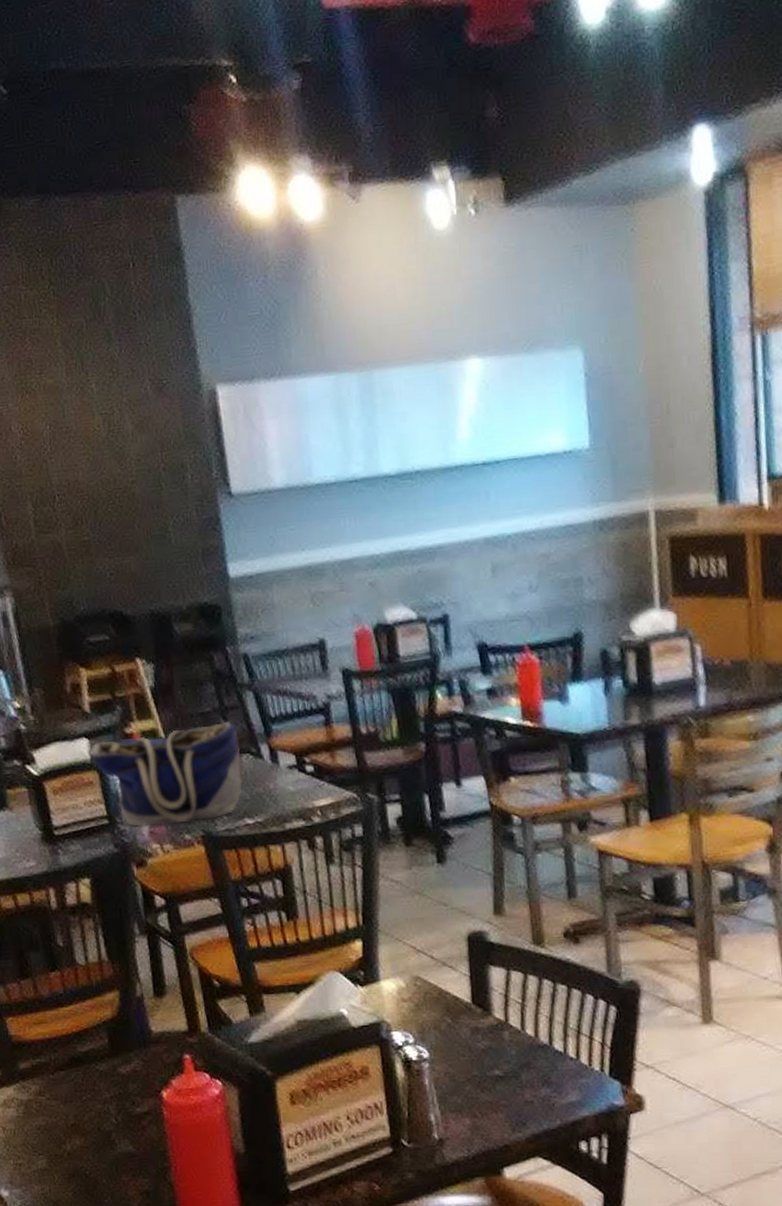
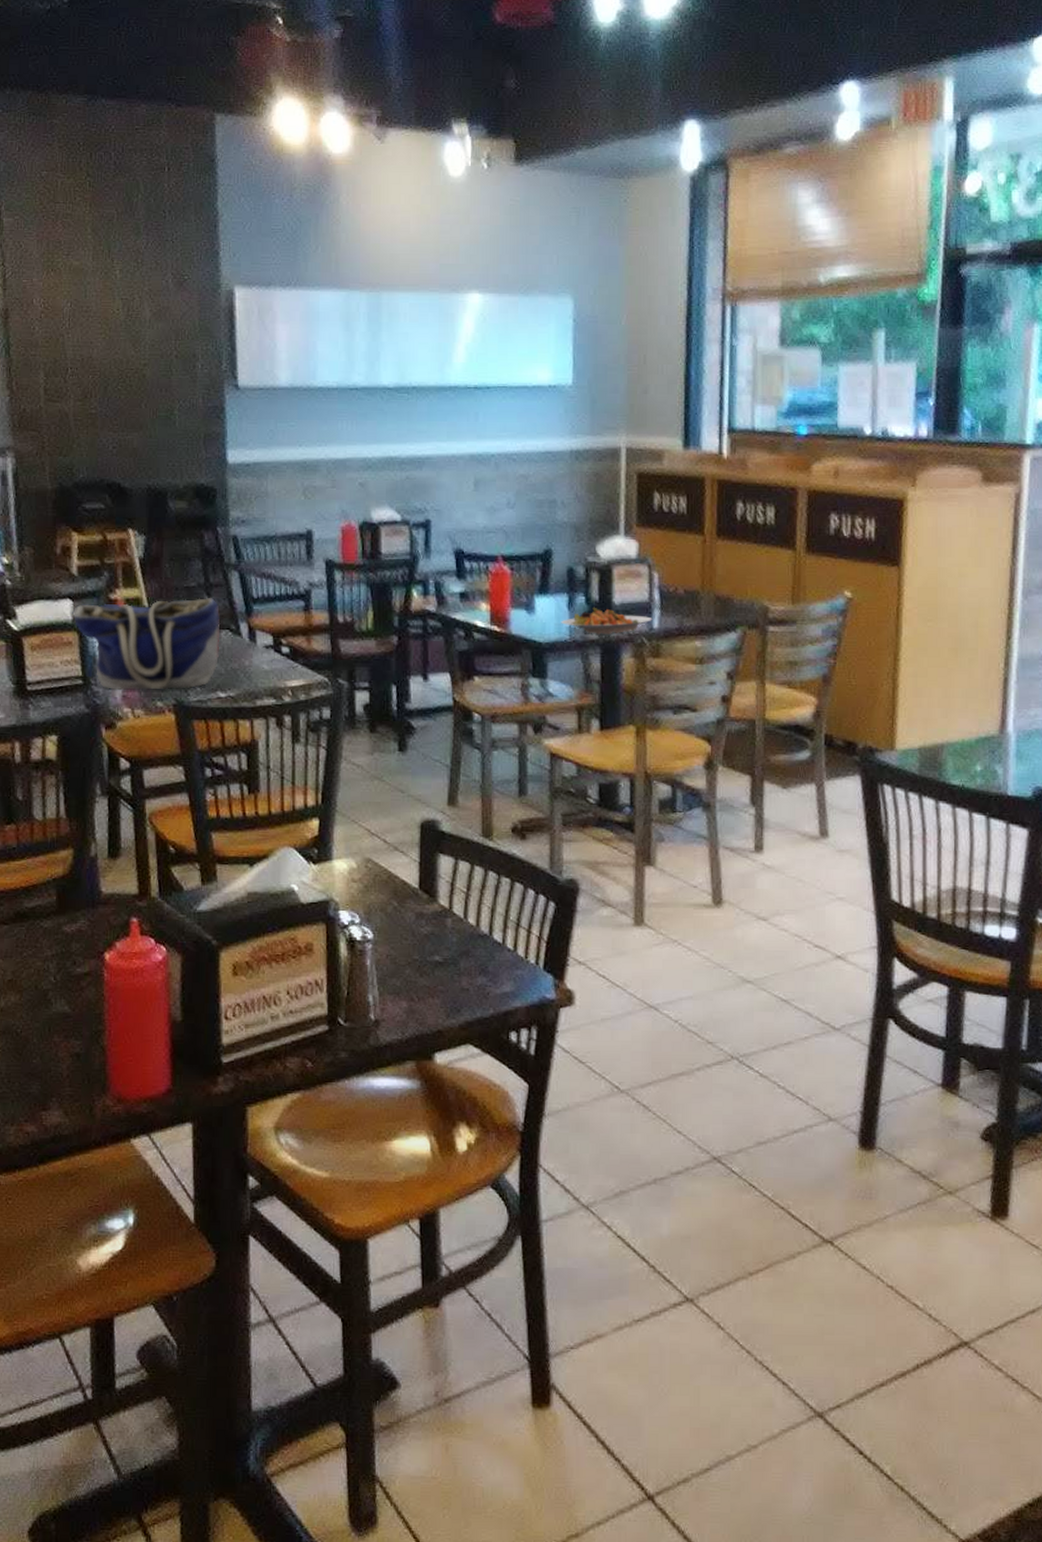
salad: none [598,689,698,719] -> present [561,607,653,634]

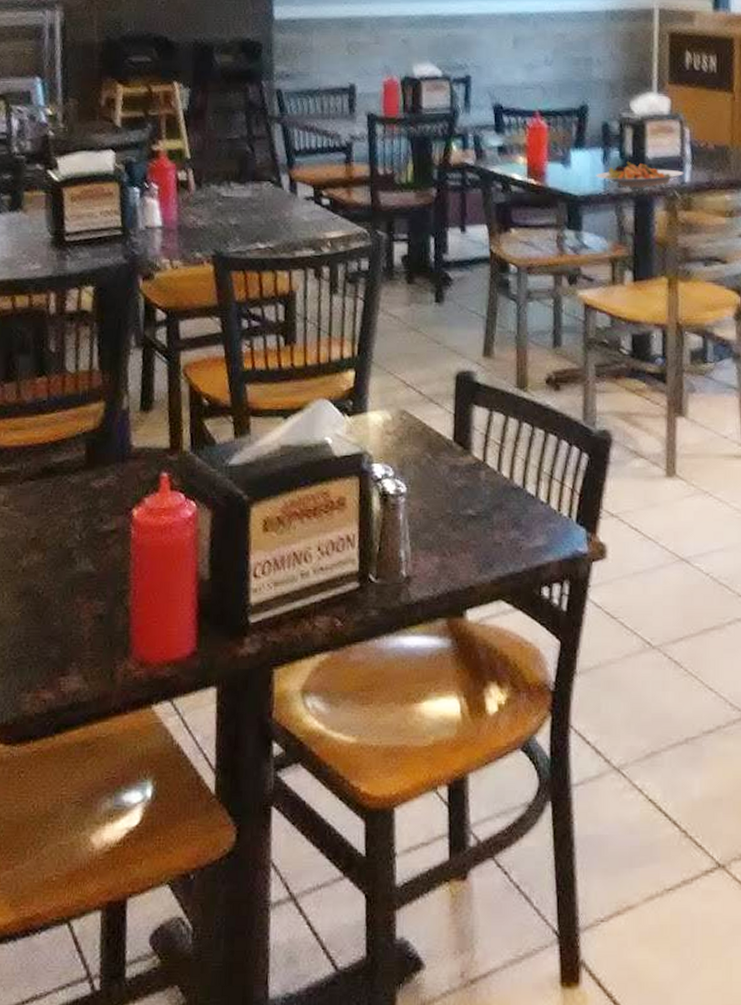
tote bag: present [72,597,221,690] -> none [114,149,262,241]

